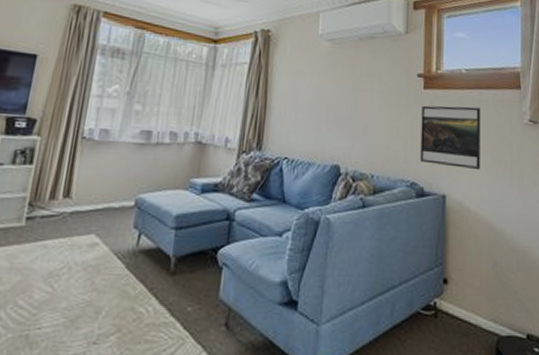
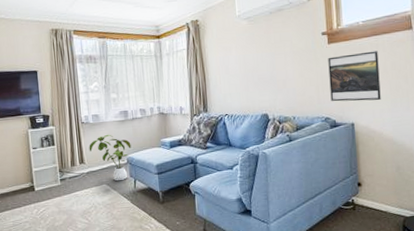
house plant: none [82,159,147,233] -> present [89,134,131,181]

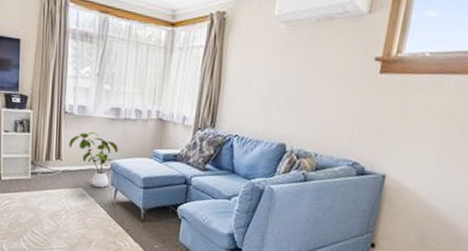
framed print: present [328,51,381,102] -> none [365,90,439,155]

